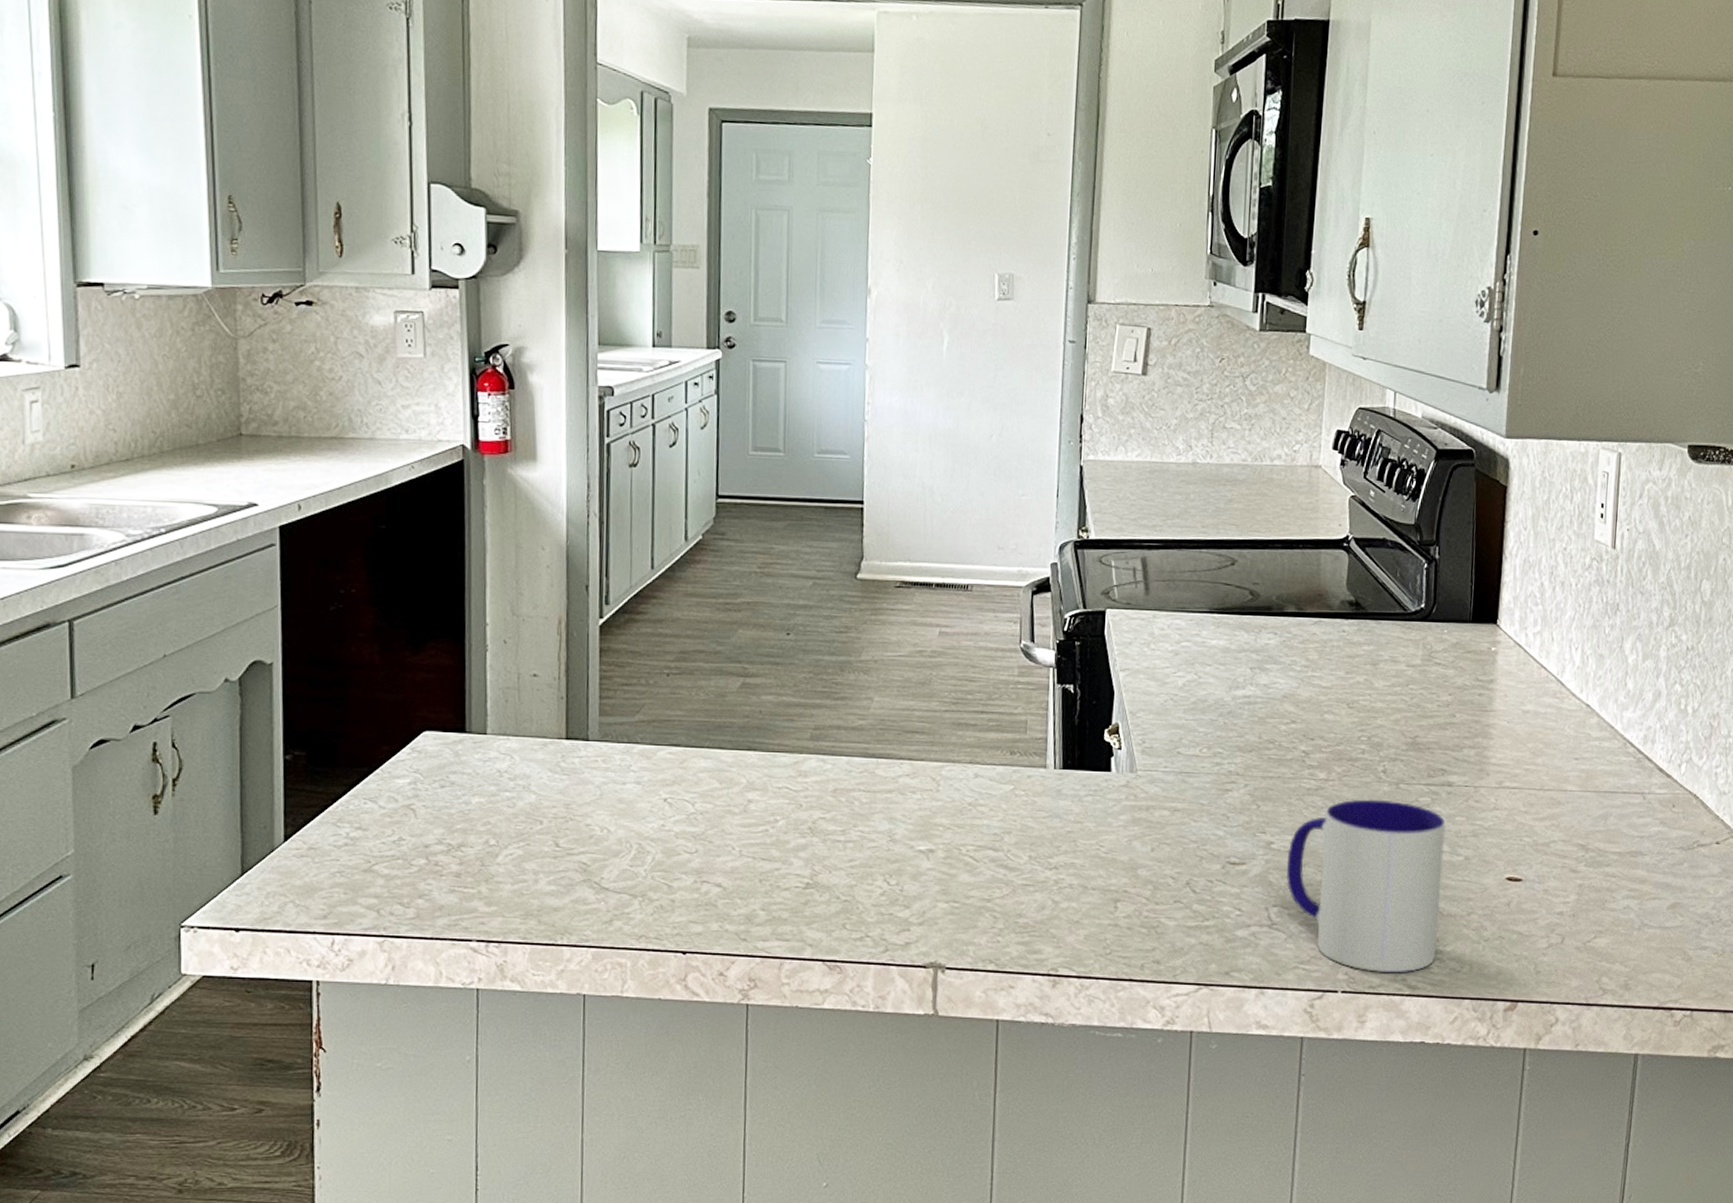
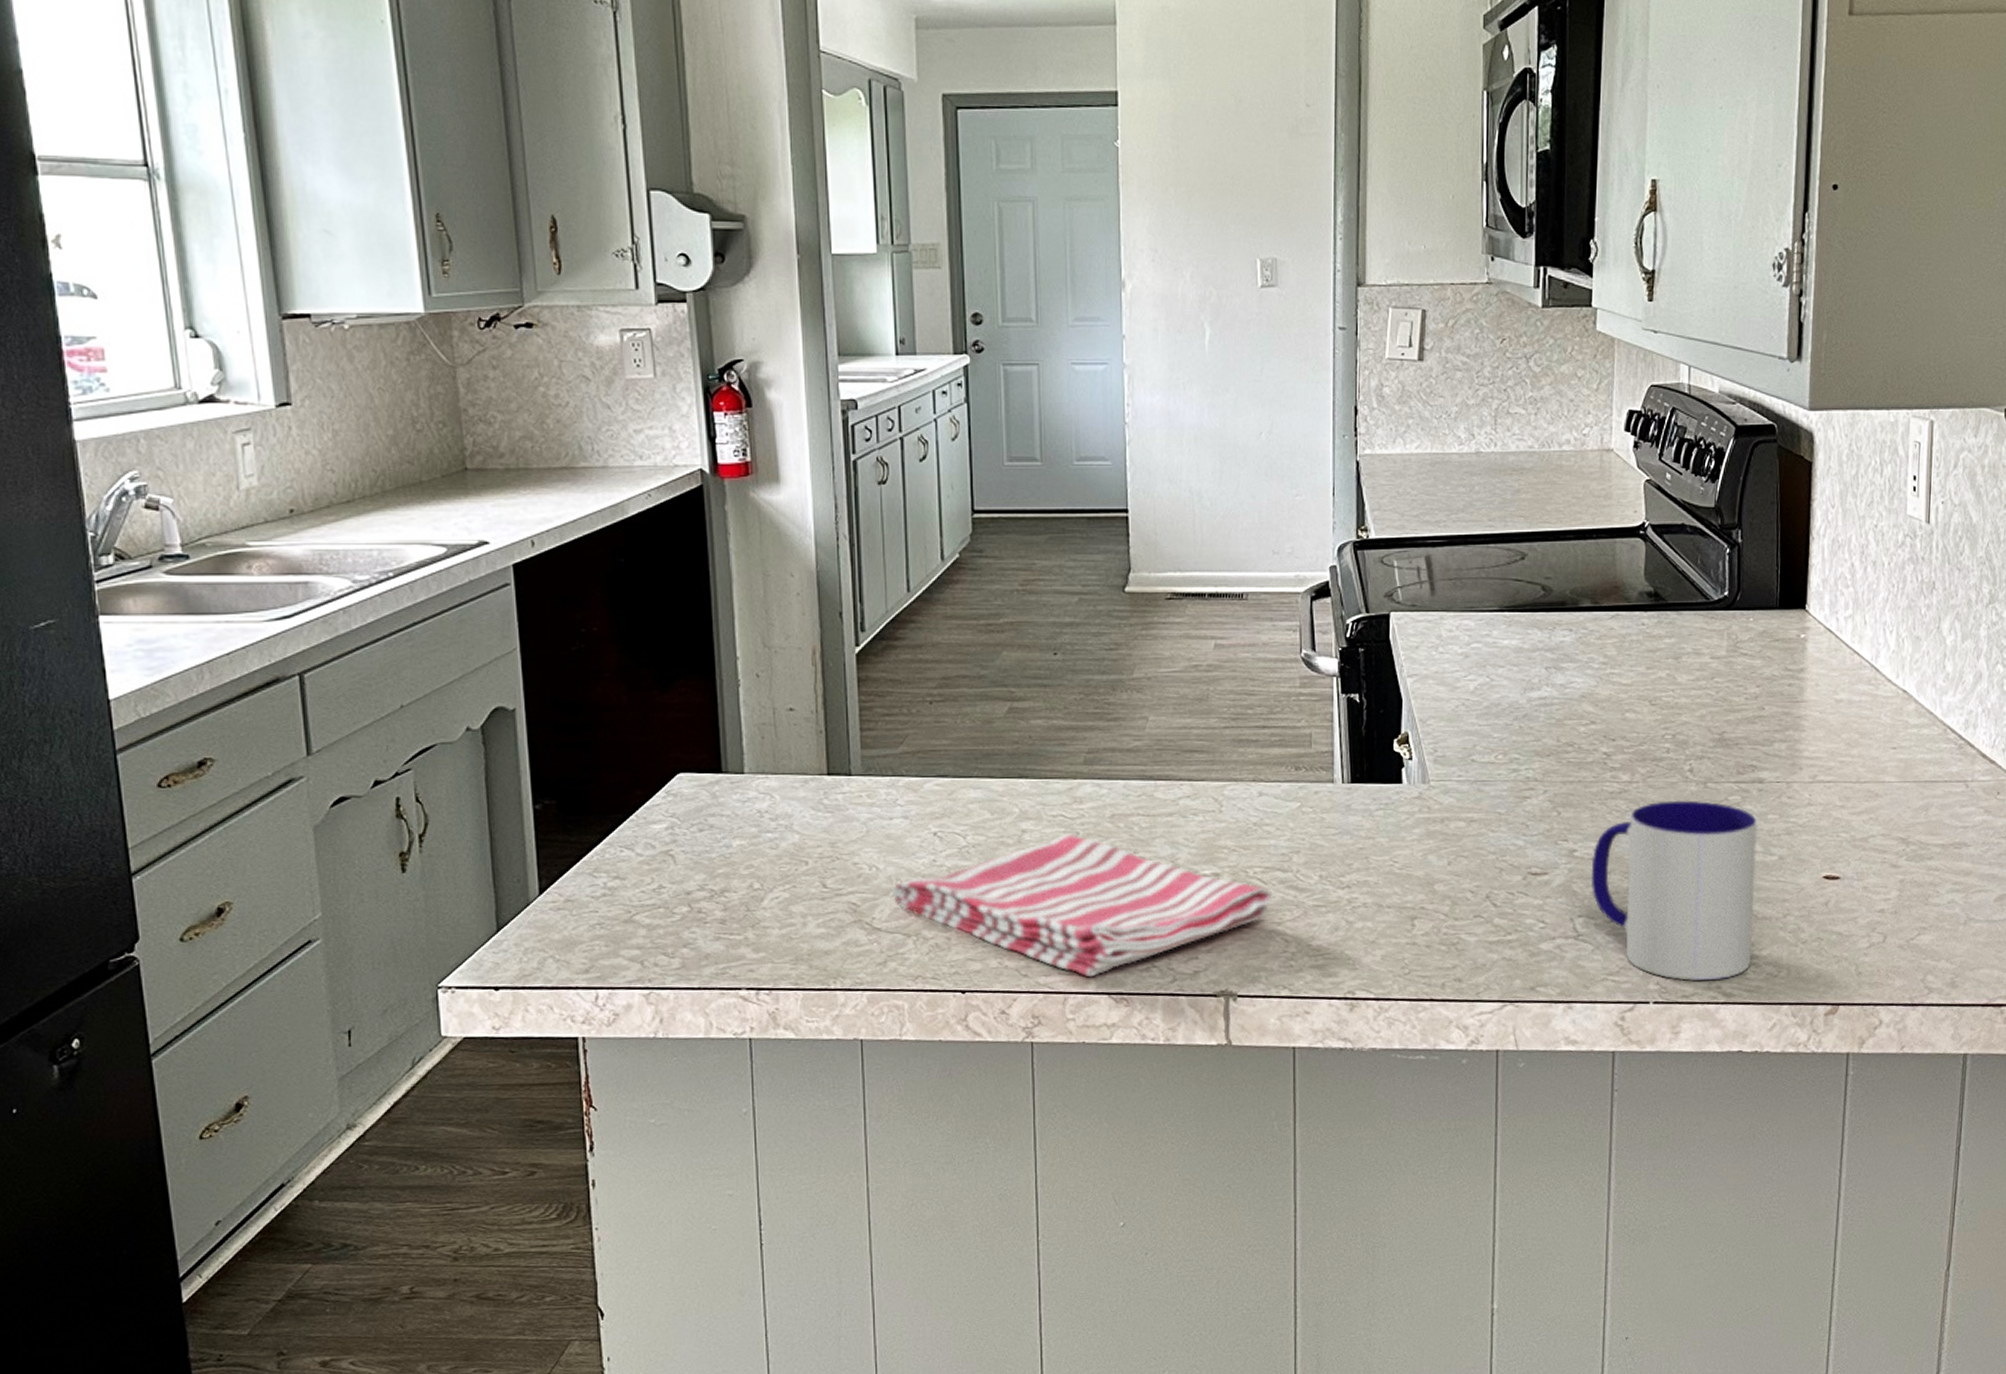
dish towel: none [622,806,983,944] -> present [893,834,1272,978]

